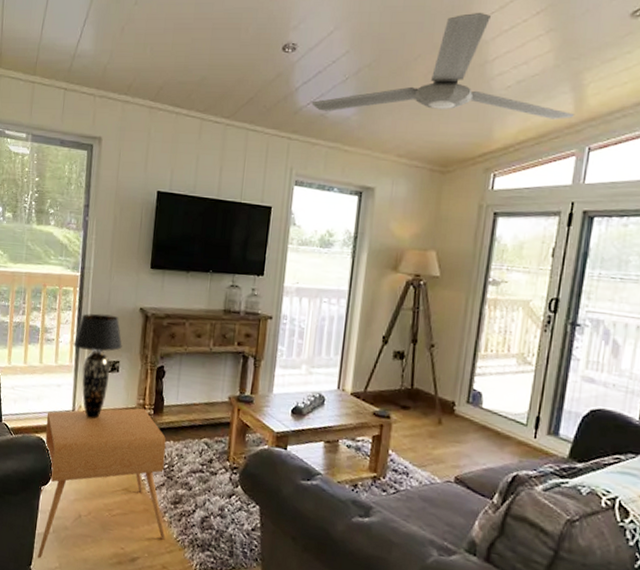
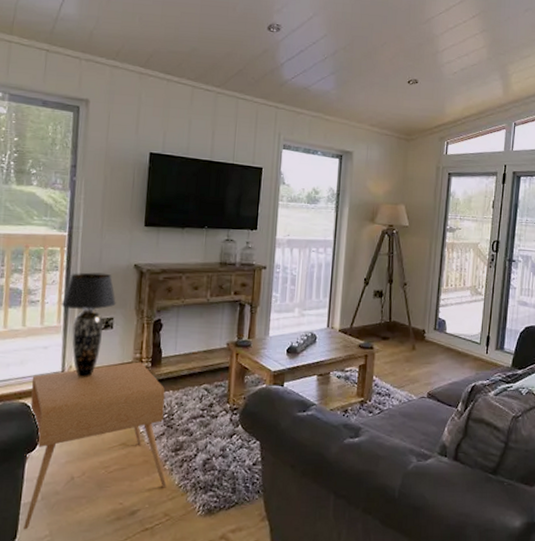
ceiling fan: present [311,12,576,119] -> none [295,11,504,101]

